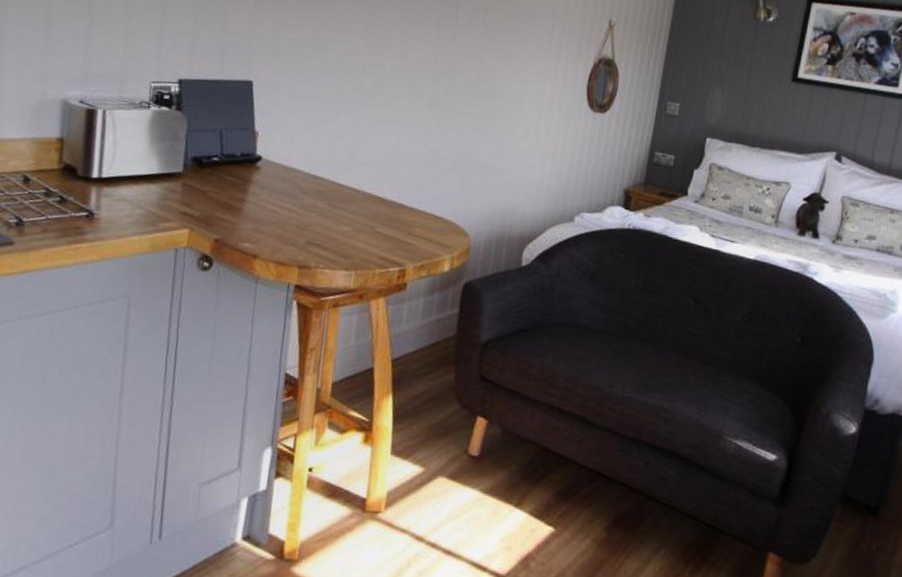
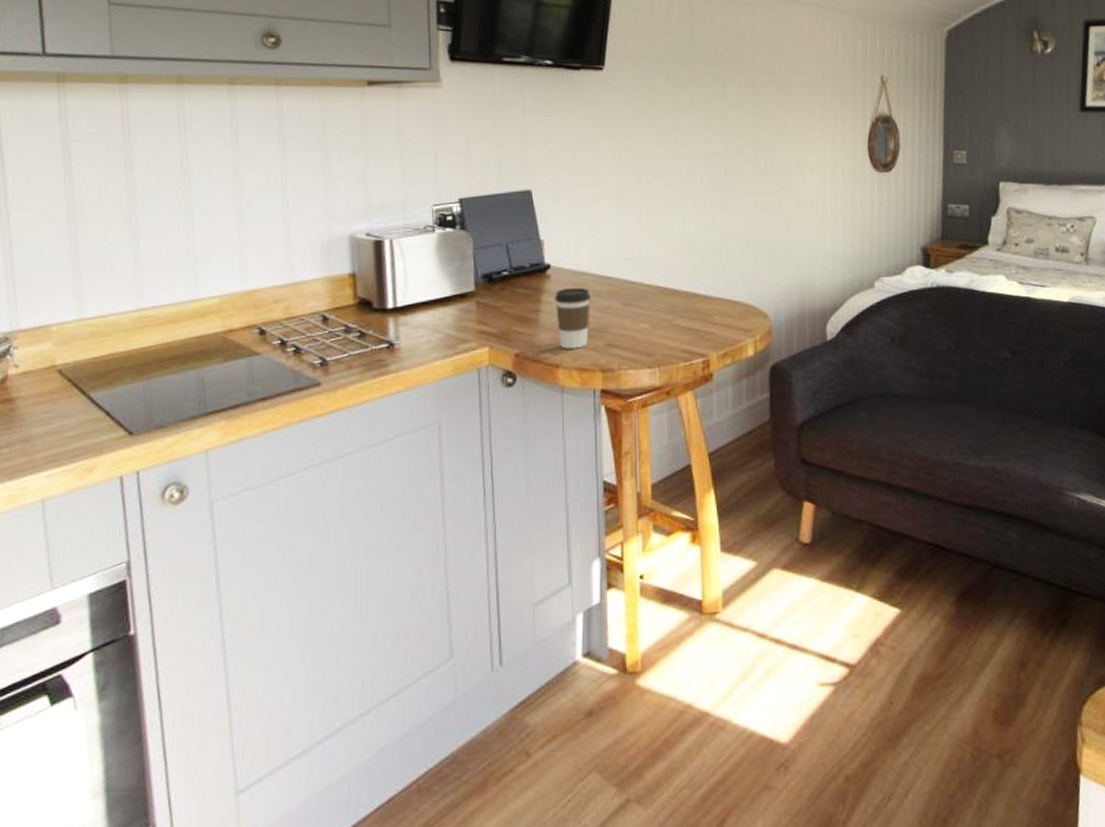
coffee cup: none [260,181,298,243] -> present [555,287,590,349]

